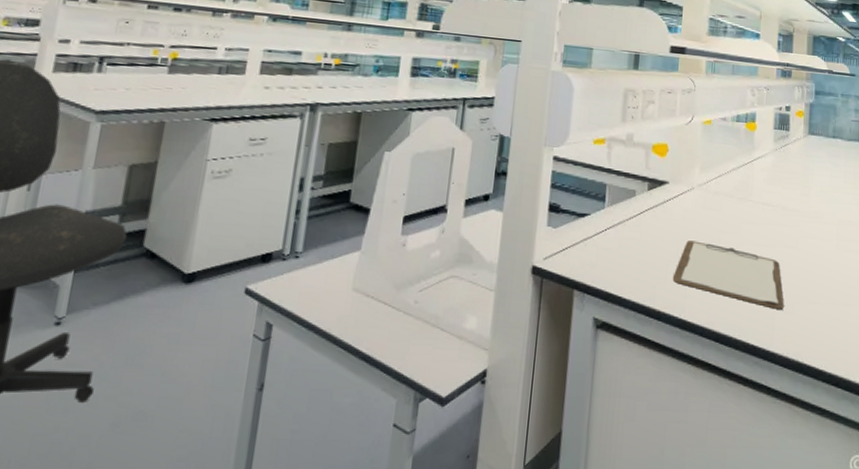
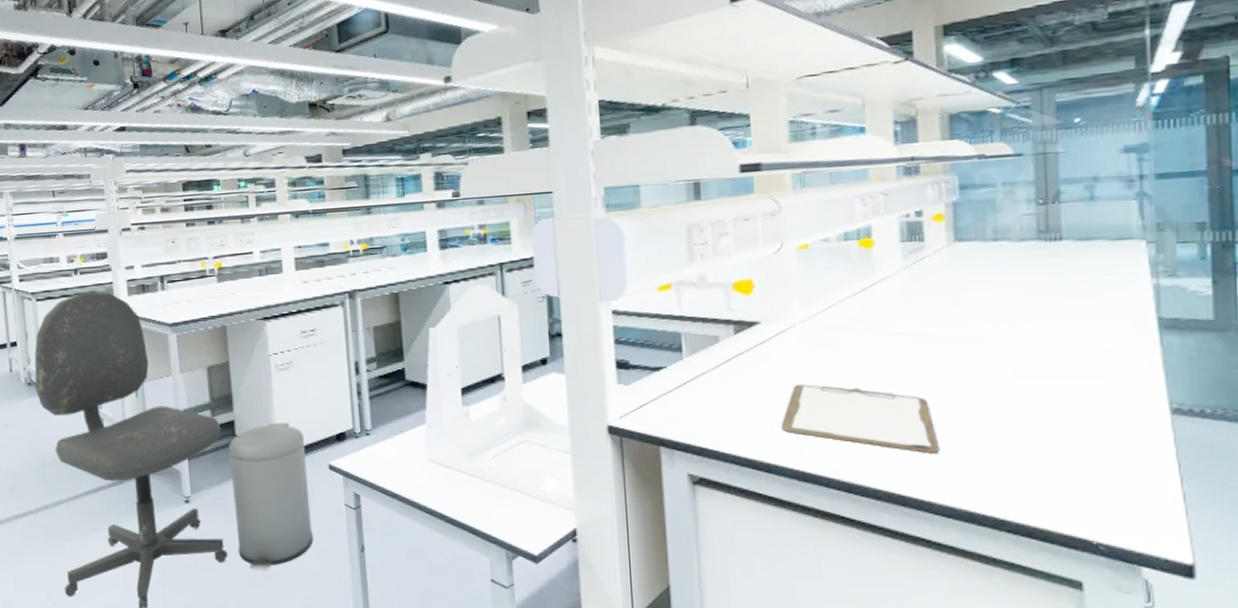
pedal bin: none [108,236,225,412] -> present [228,423,313,570]

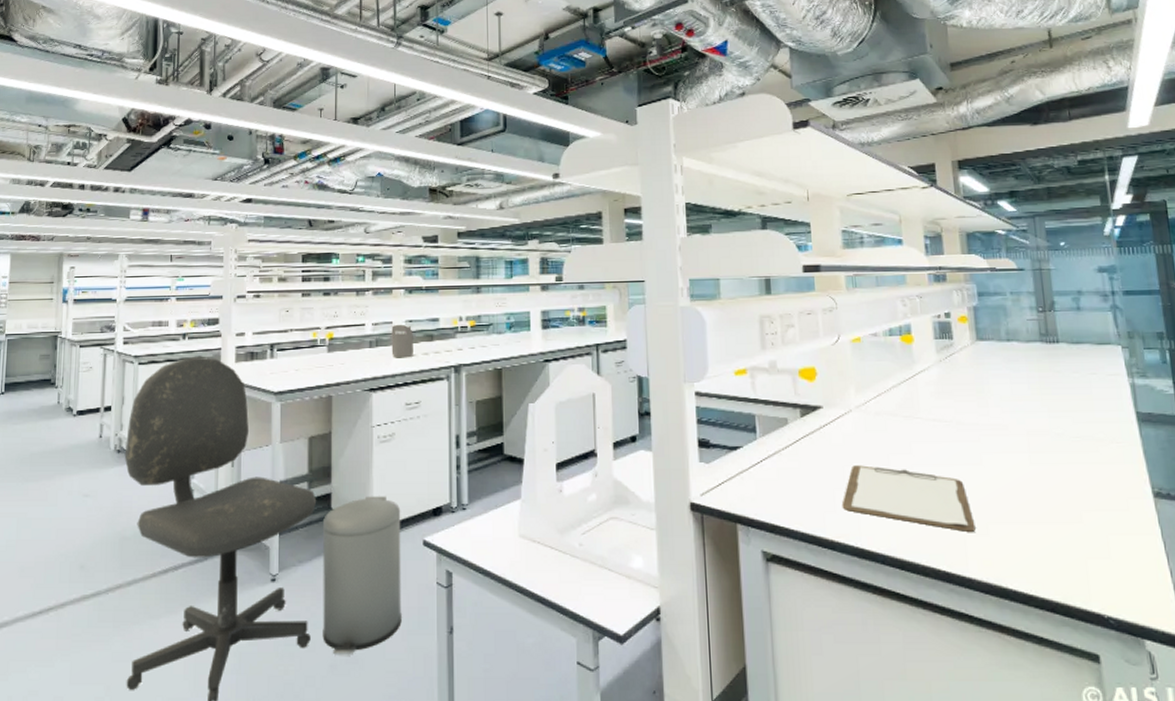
container: none [280,250,305,286] -> present [391,324,413,358]

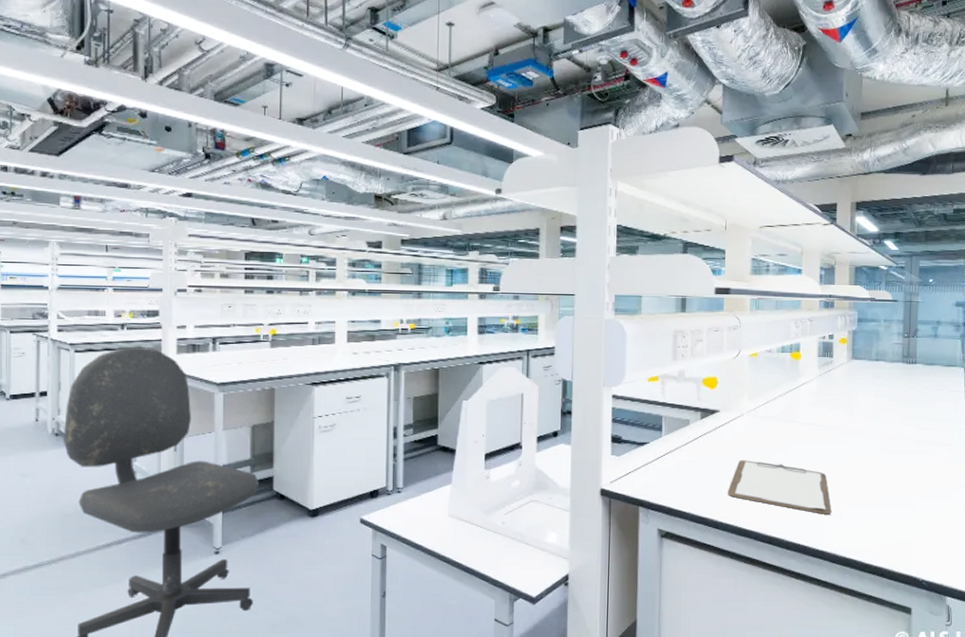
pedal bin: present [322,496,402,655] -> none [264,480,340,616]
container: present [391,324,413,358] -> none [334,324,355,356]

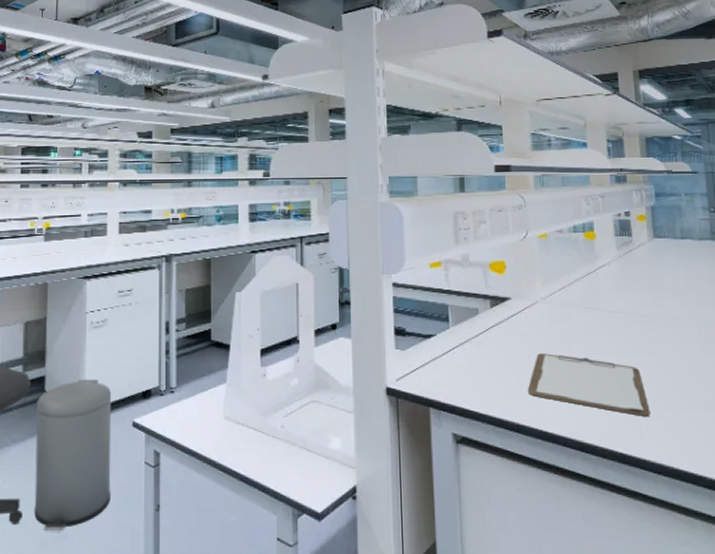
pedal bin: none [264,480,340,616] -> present [34,379,112,532]

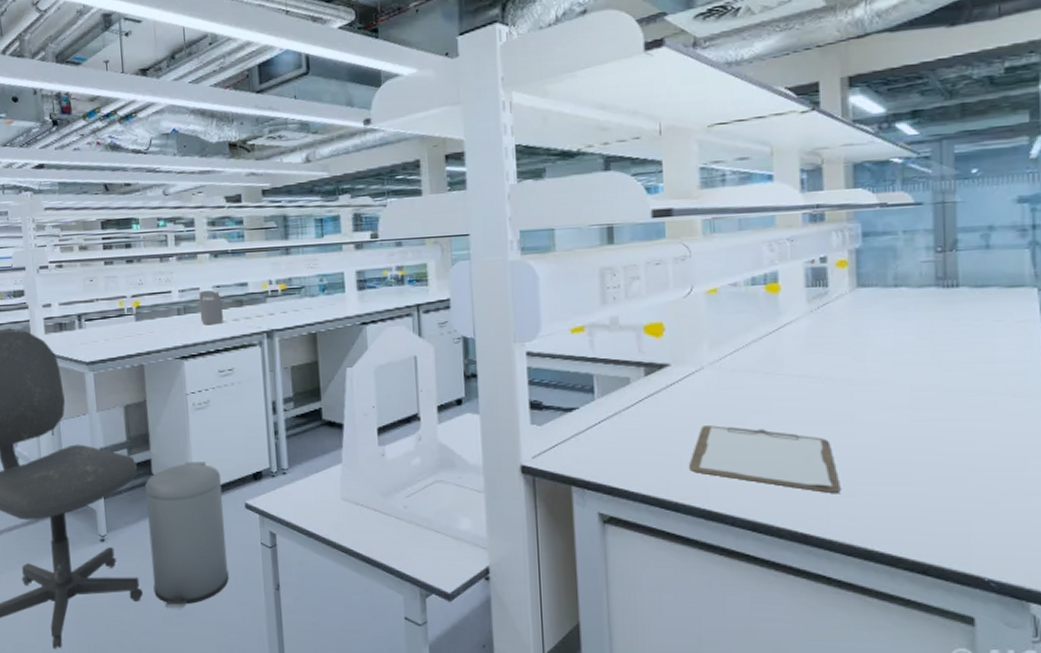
container: none [106,215,127,248] -> present [199,290,223,325]

